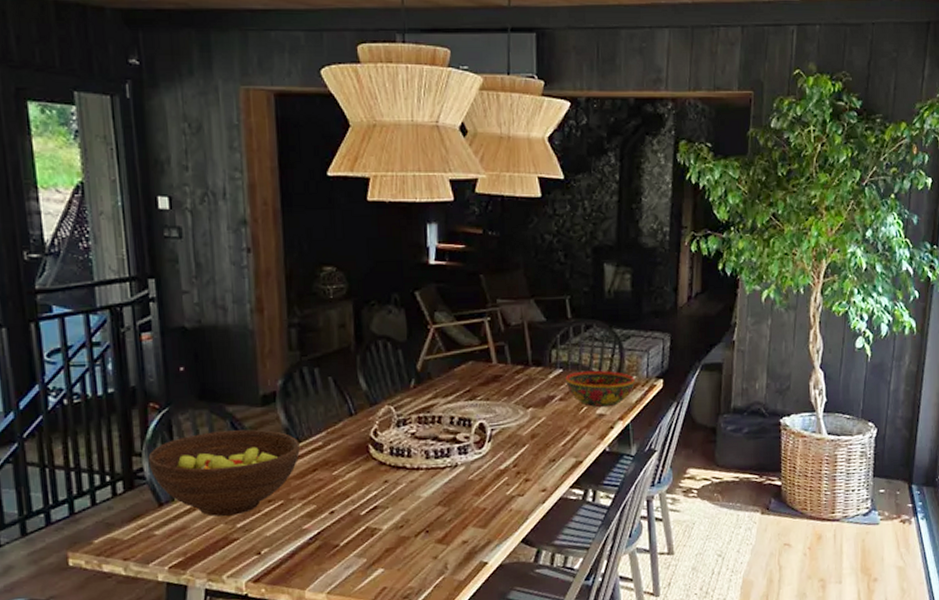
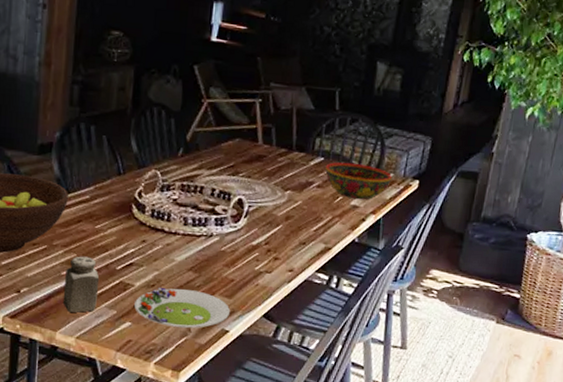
salt shaker: none [306,506,345,567] -> present [62,256,100,313]
salad plate: none [385,525,487,567] -> present [134,288,231,328]

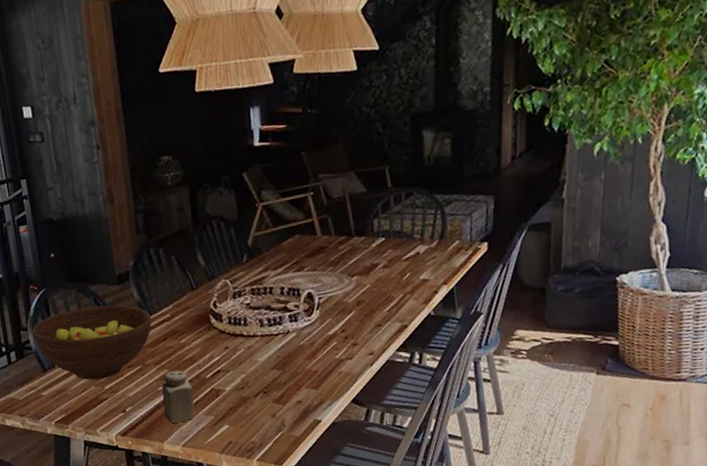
salad plate: present [134,288,231,328] -> none [228,386,320,424]
bowl: present [325,162,392,200] -> none [388,236,458,273]

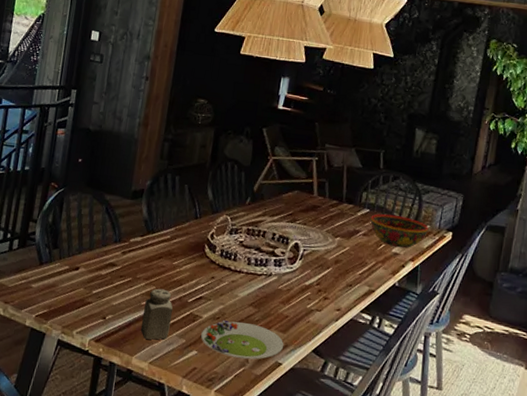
fruit bowl: present [32,305,152,380] -> none [40,212,153,283]
salad plate: none [228,386,320,424] -> present [201,320,284,360]
bowl: none [388,236,458,273] -> present [370,214,428,248]

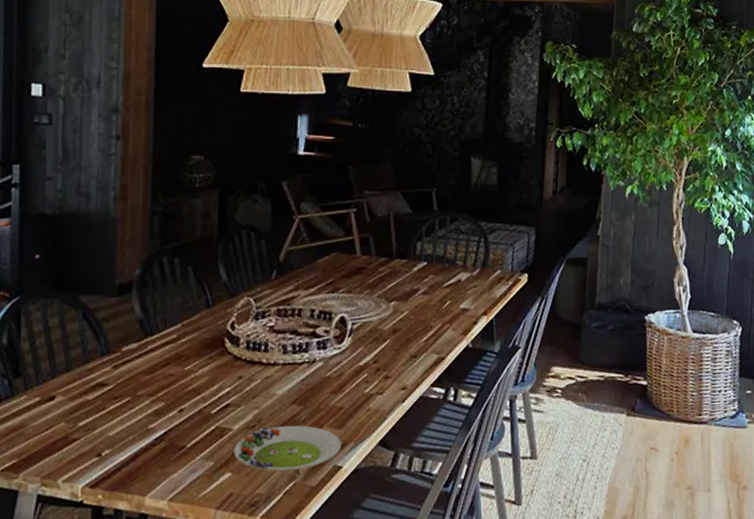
salt shaker: present [140,288,173,340] -> none [151,403,193,471]
bowl: present [370,214,428,248] -> none [430,263,499,302]

